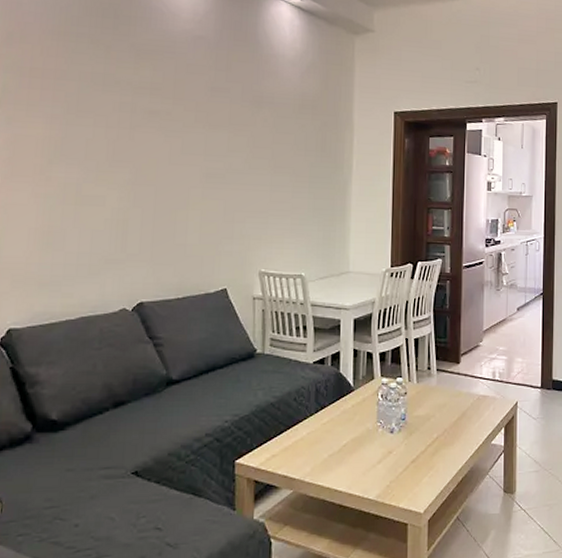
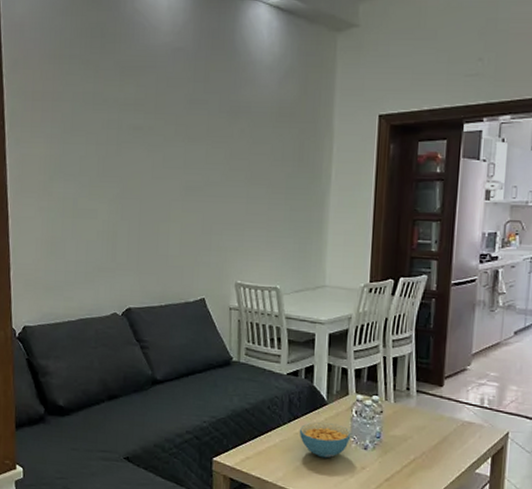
cereal bowl: none [326,409,378,447] -> present [299,422,351,459]

